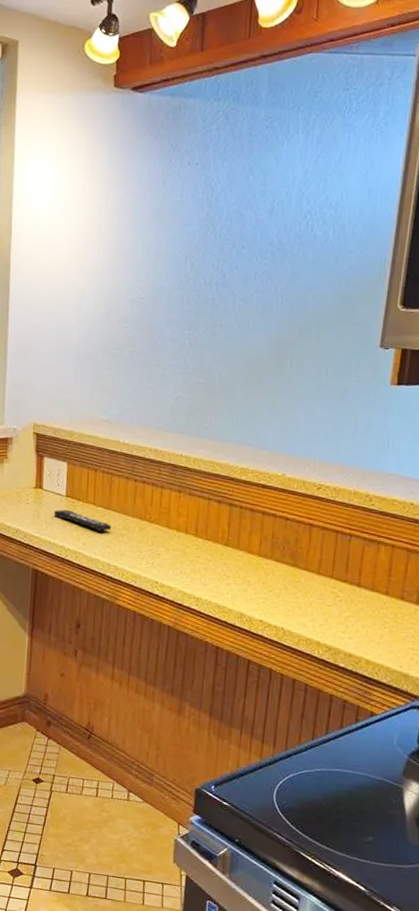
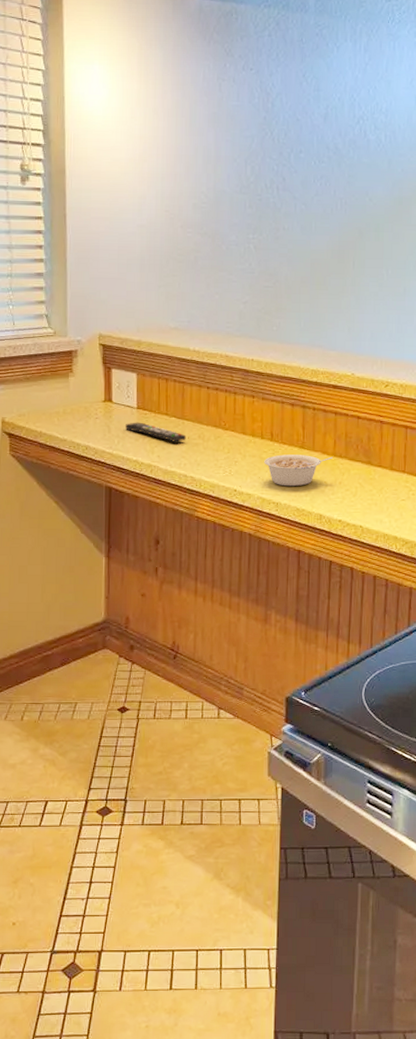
legume: none [187,550,258,583] -> present [264,454,333,487]

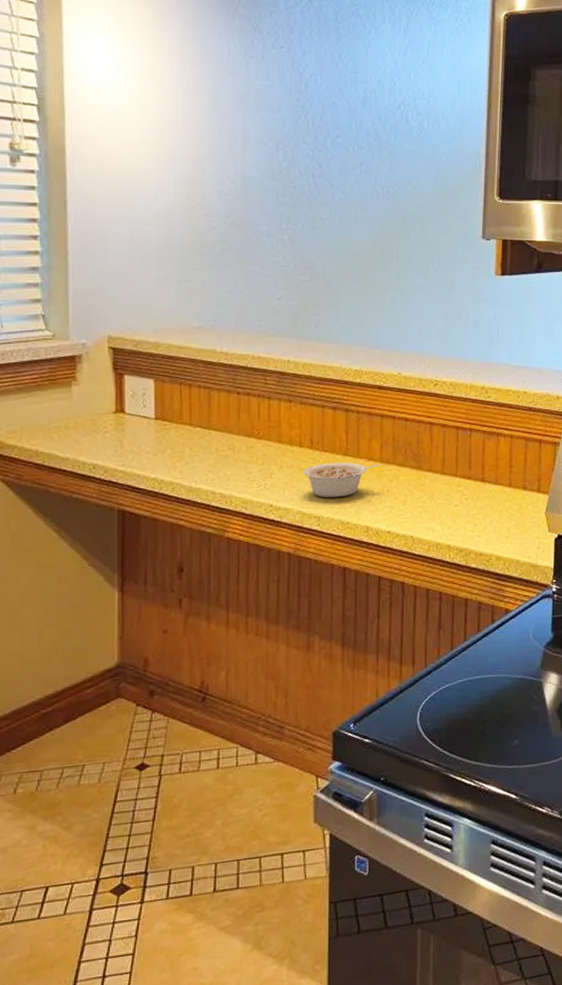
remote control: present [124,422,187,442] -> none [140,434,214,455]

